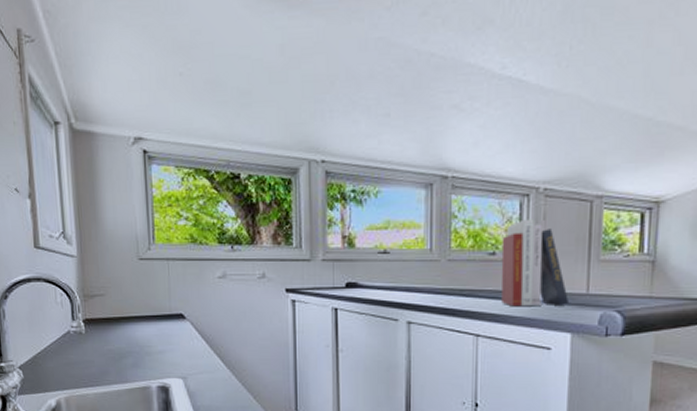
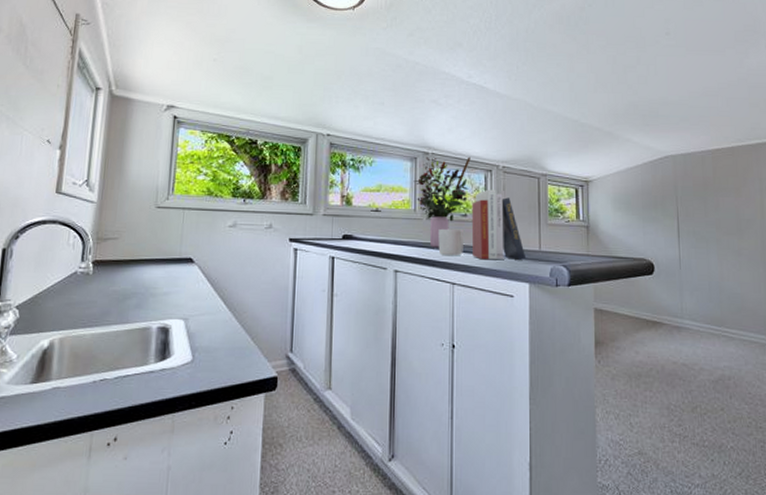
bouquet: none [429,178,502,296] -> present [413,156,471,249]
mug: none [459,270,493,302] -> present [438,228,465,255]

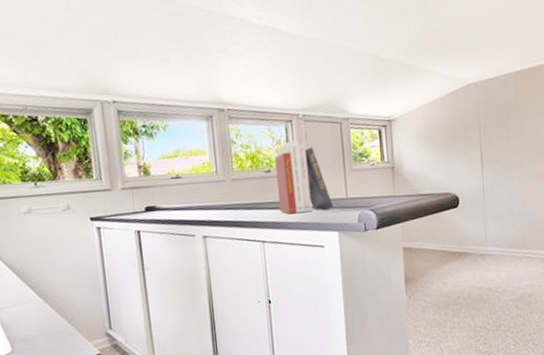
bouquet: present [413,156,471,249] -> none [211,108,270,210]
mug: present [438,228,465,255] -> none [243,185,271,215]

